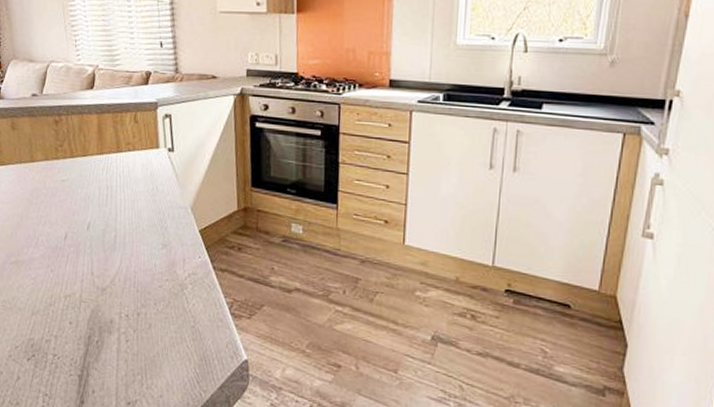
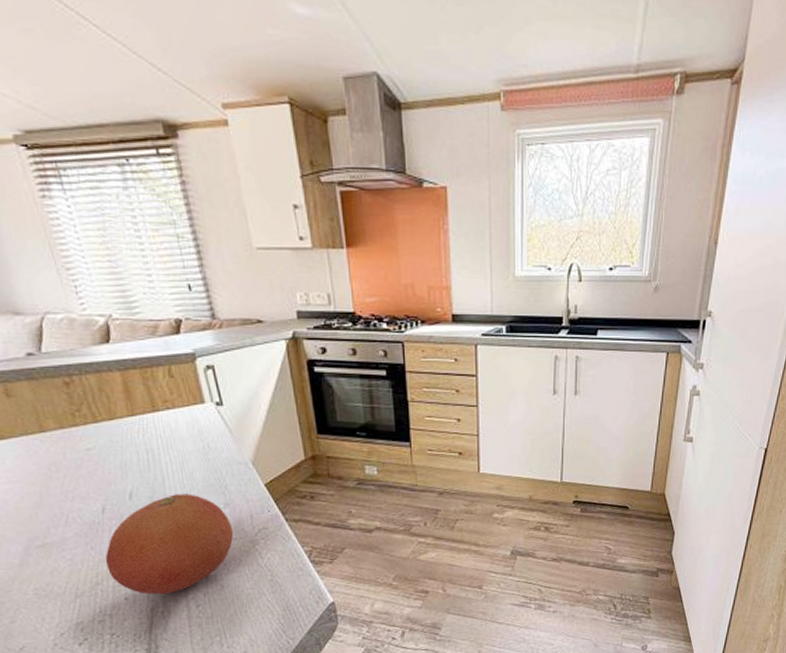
fruit: none [59,230,167,325] -> present [105,494,234,595]

